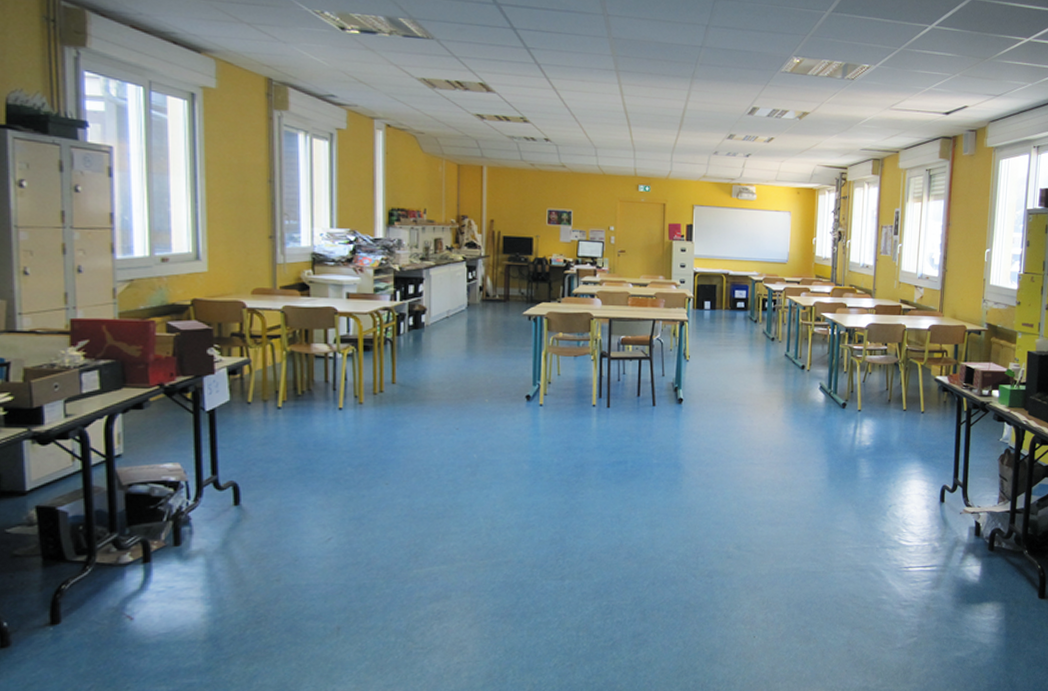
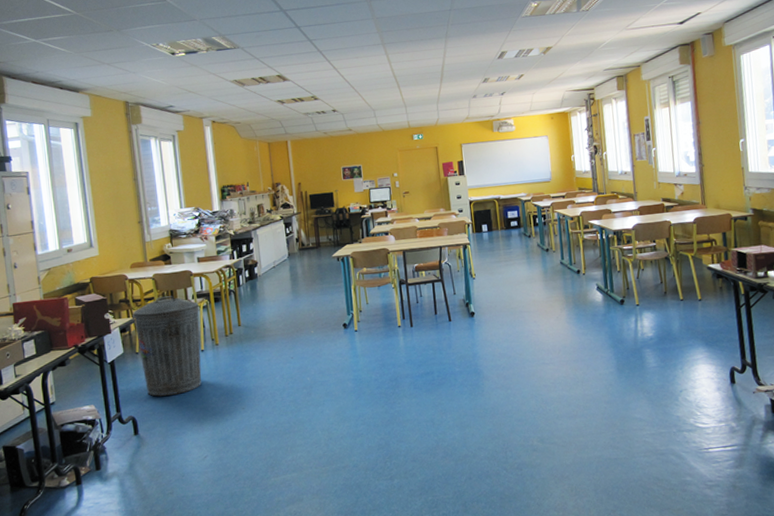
trash can: none [248,336,342,460] -> present [132,296,202,397]

